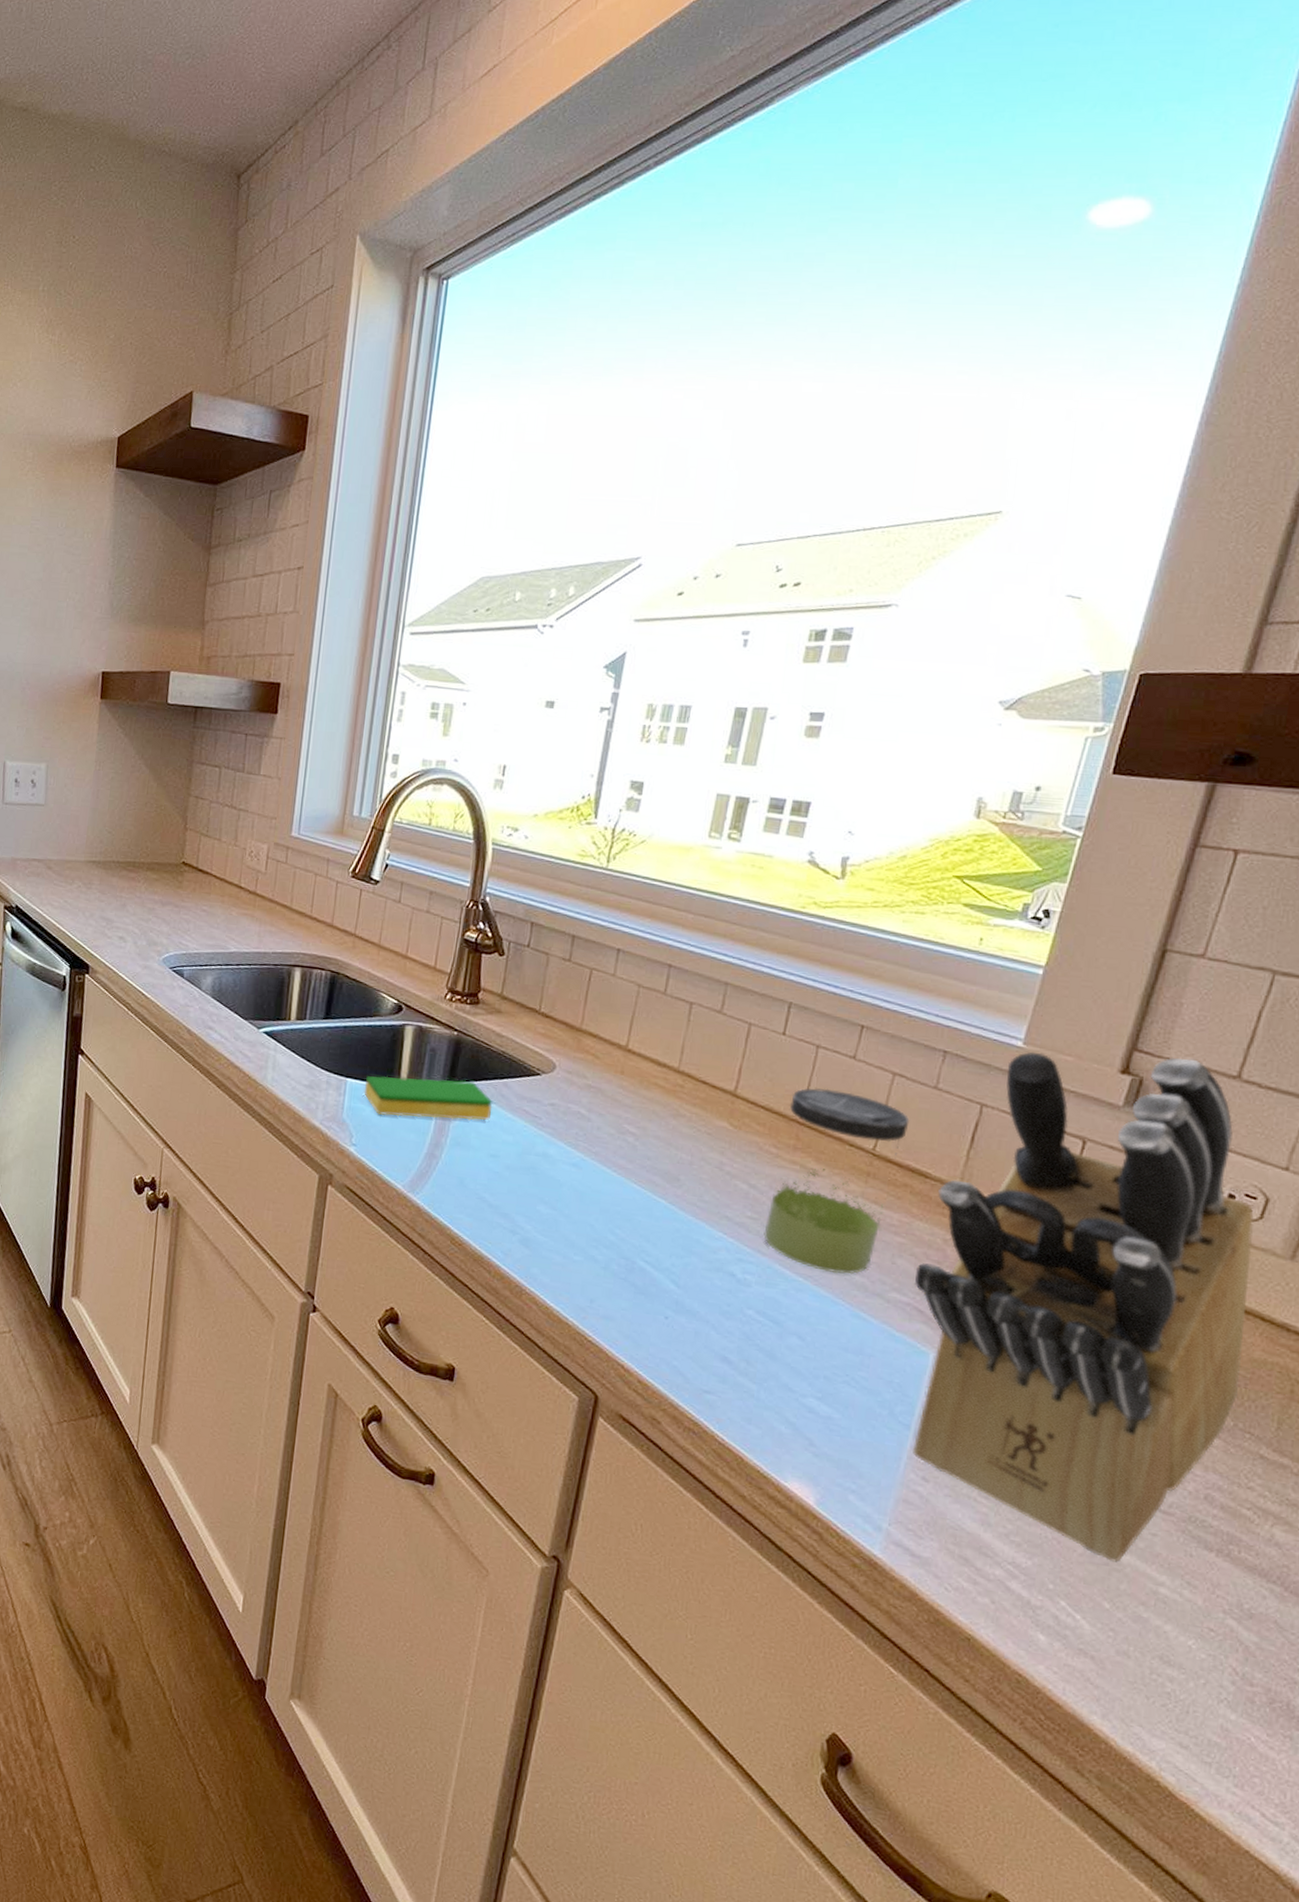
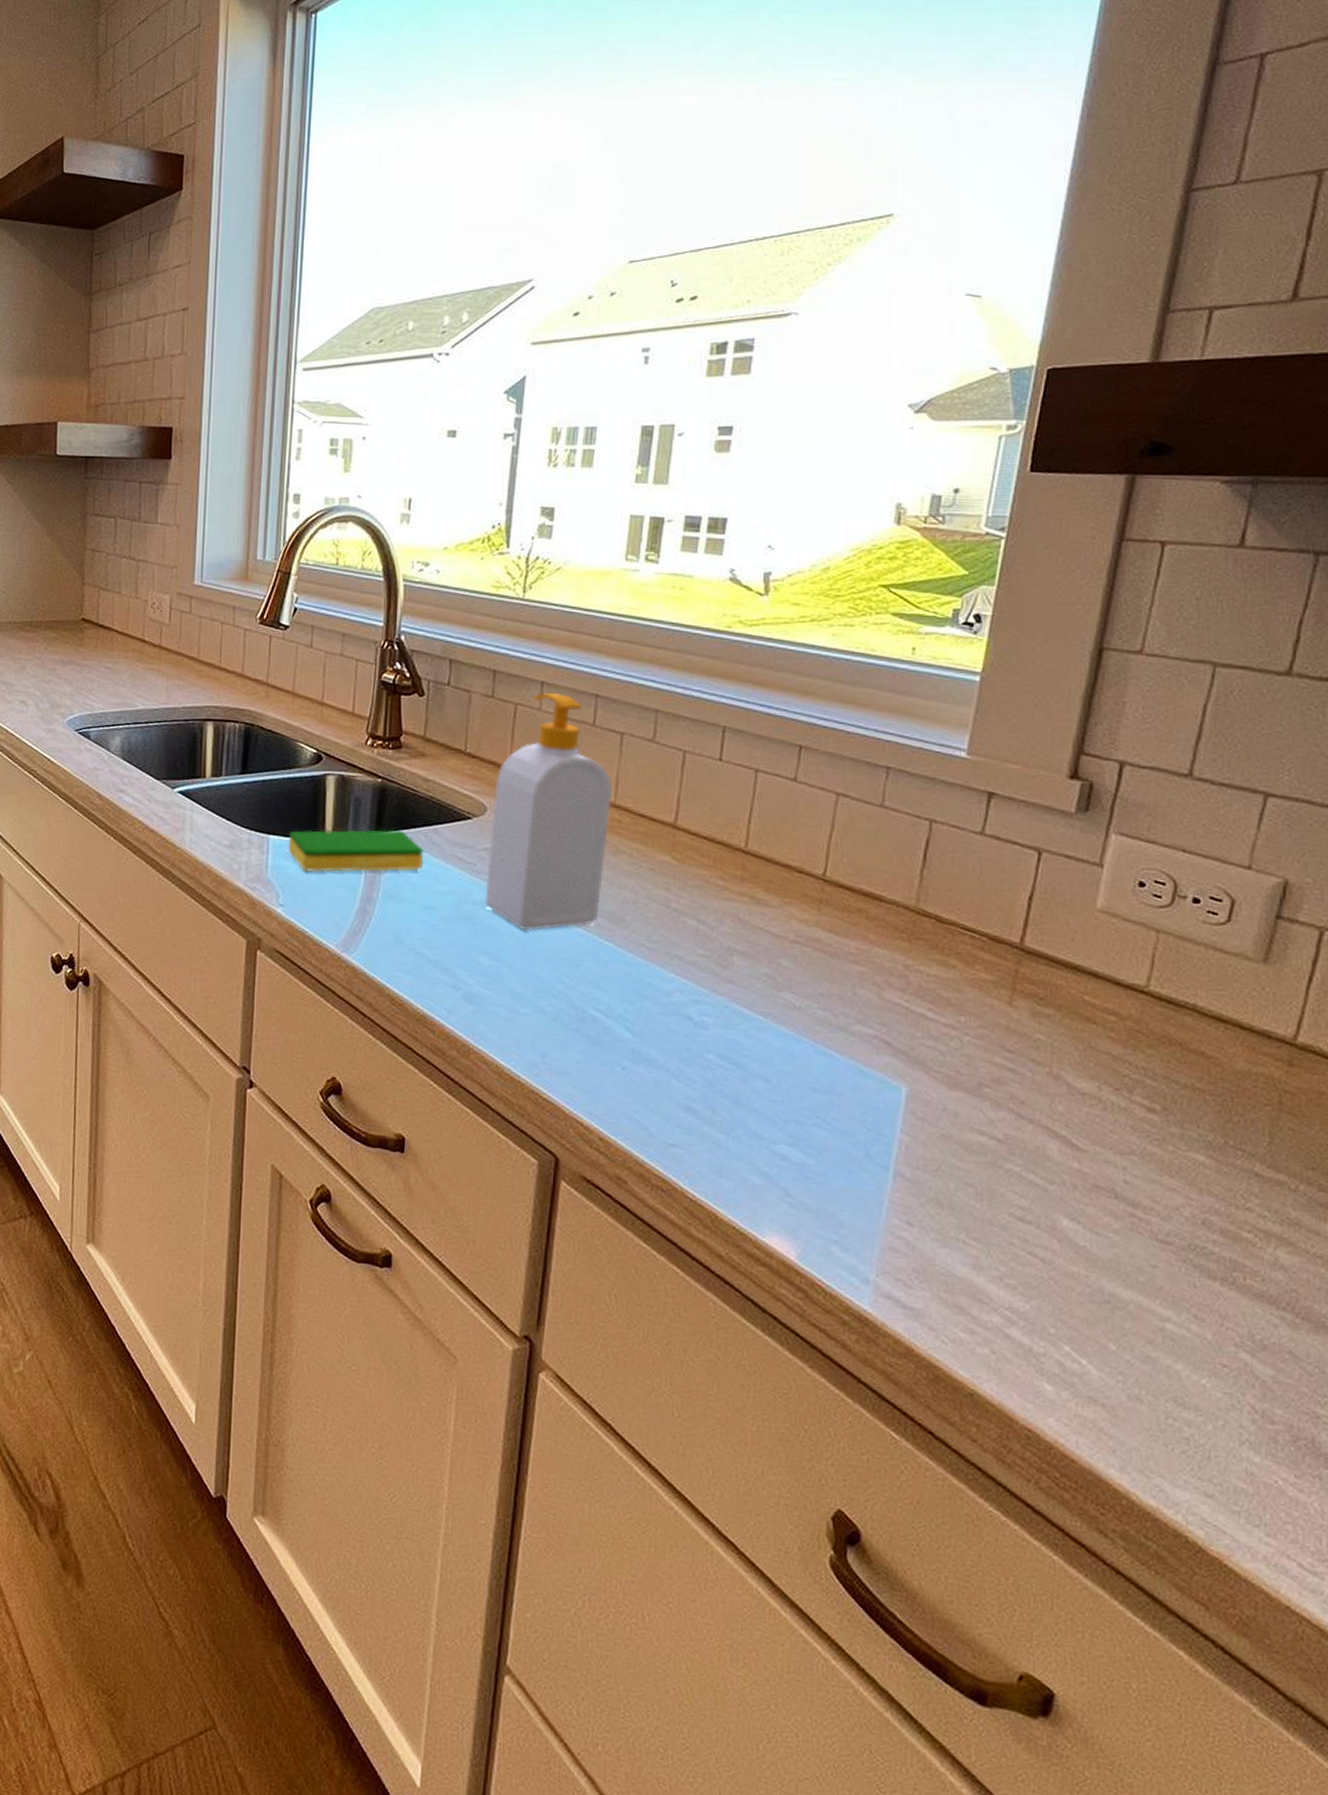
soap bottle: none [547,959,678,1184] -> present [485,692,612,931]
jar: present [764,1087,910,1275] -> none [718,814,858,1010]
knife block: present [912,1051,1254,1562] -> none [880,759,1225,1299]

